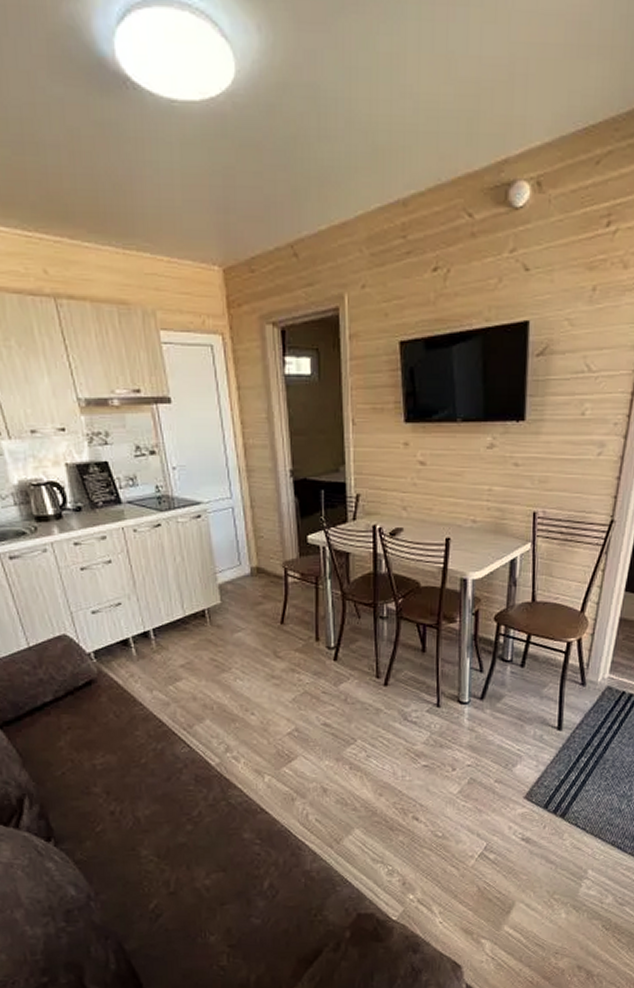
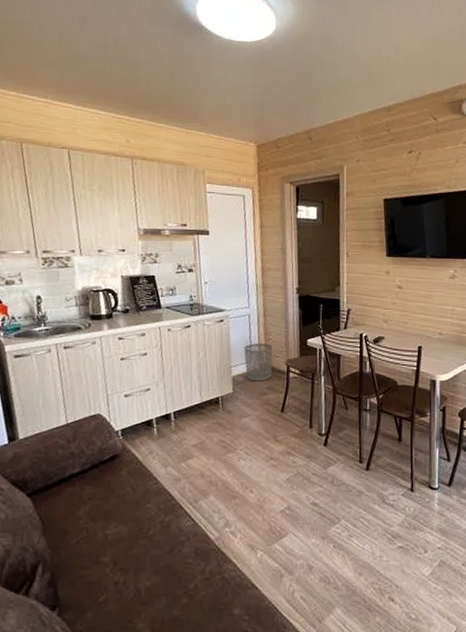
waste bin: none [230,542,266,589] -> present [244,342,273,382]

